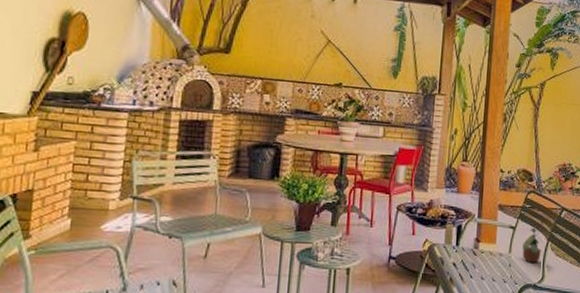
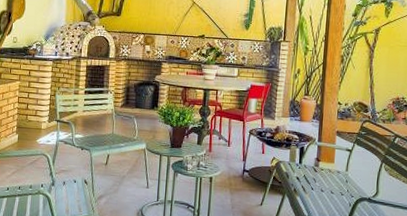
potted plant: present [522,226,543,263] -> none [358,149,377,181]

